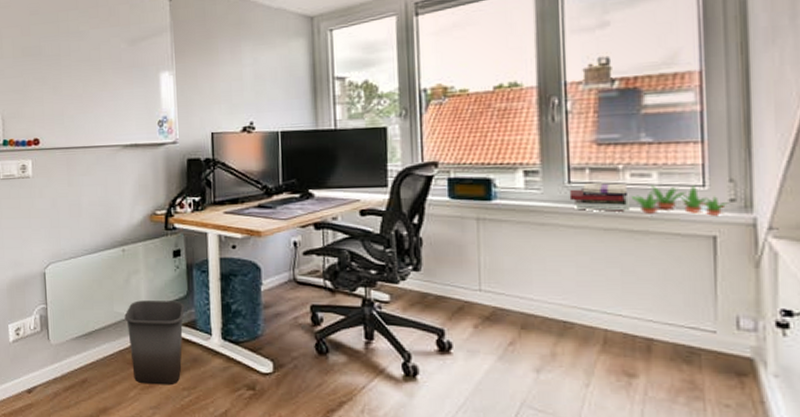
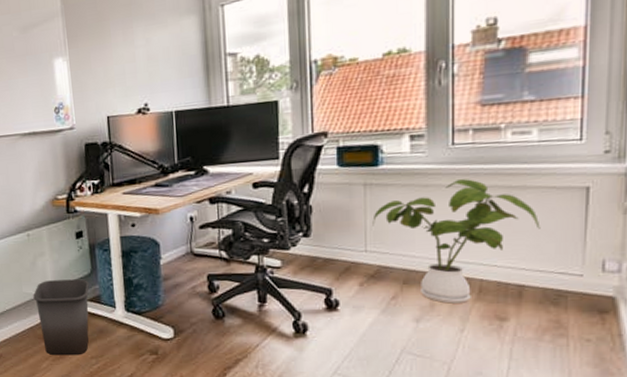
house plant: none [486,220,667,355] -> present [372,179,541,304]
books: present [569,183,629,213] -> none [452,142,509,171]
succulent plant: present [631,185,728,216] -> none [511,139,603,170]

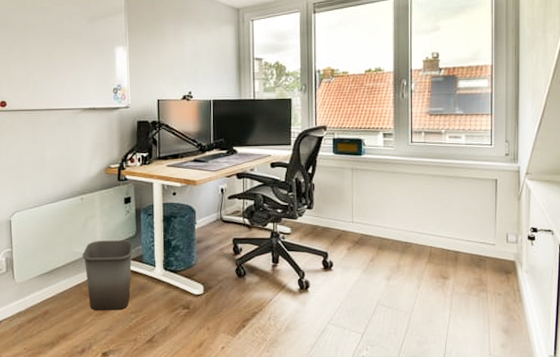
house plant: present [372,179,541,304] -> none [357,169,468,265]

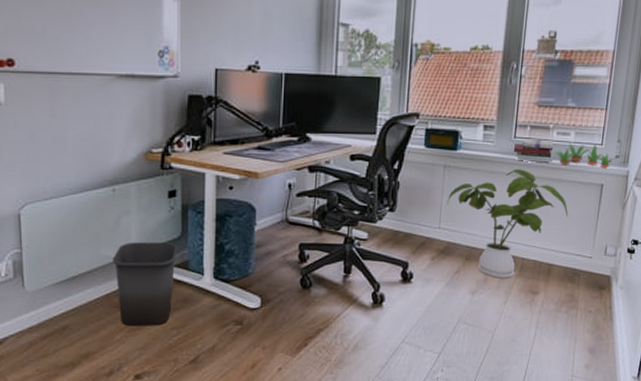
house plant: none [357,169,468,265] -> present [447,169,569,279]
books: none [411,143,448,164] -> present [513,139,554,164]
succulent plant: none [449,144,504,165] -> present [554,142,614,169]

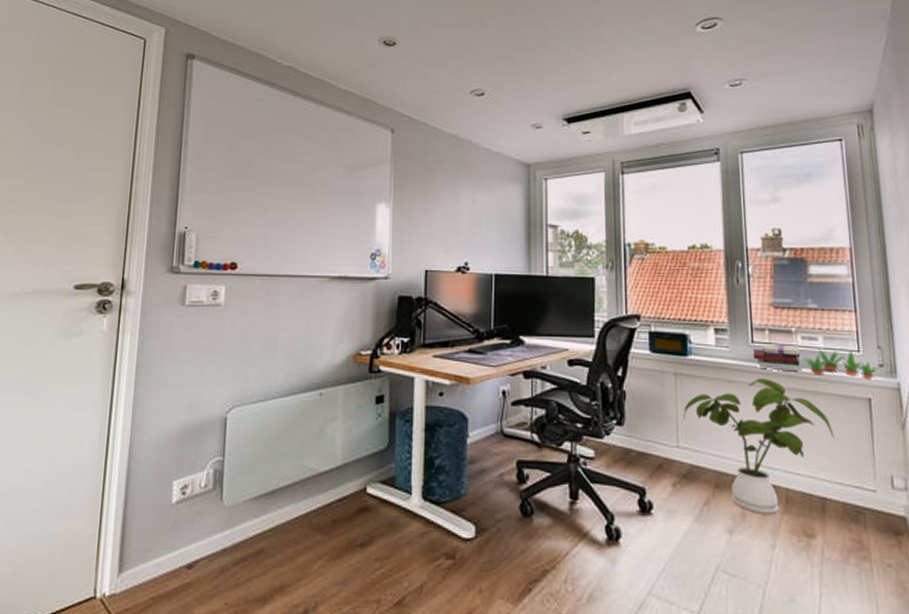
waste bin: present [112,242,177,327] -> none [315,453,384,555]

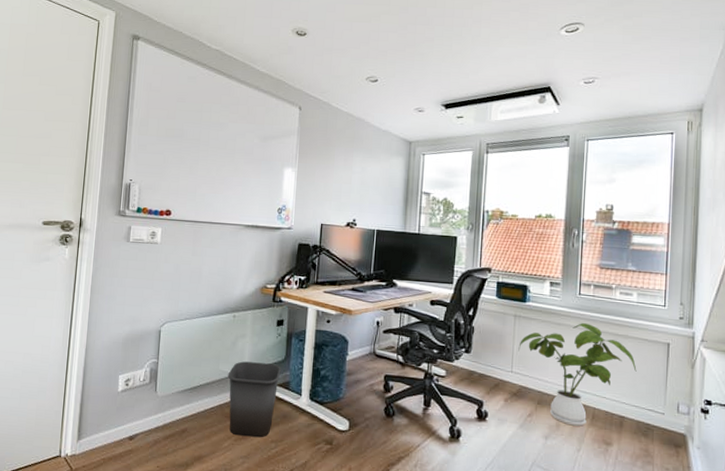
waste bin: none [315,453,384,555] -> present [228,361,281,438]
books: present [752,344,802,373] -> none [578,296,617,321]
succulent plant: present [802,348,878,380] -> none [618,302,678,329]

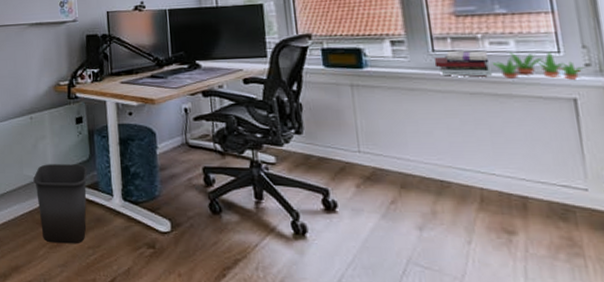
house plant: present [518,323,637,426] -> none [362,85,534,212]
books: none [578,296,617,321] -> present [434,51,492,78]
succulent plant: none [618,302,678,329] -> present [491,52,584,80]

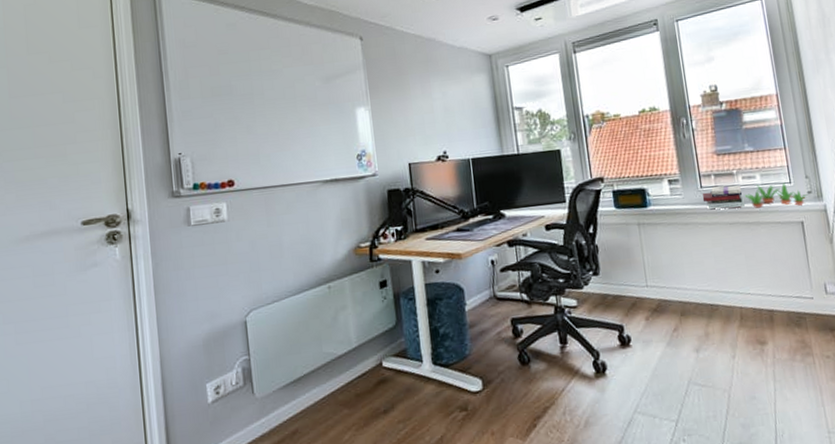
waste bin: present [33,164,88,244] -> none [334,332,396,424]

